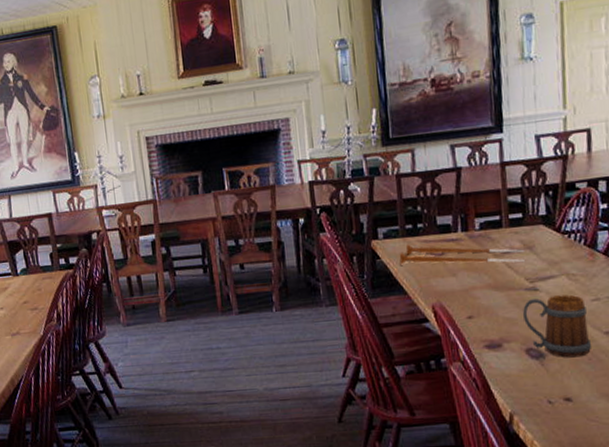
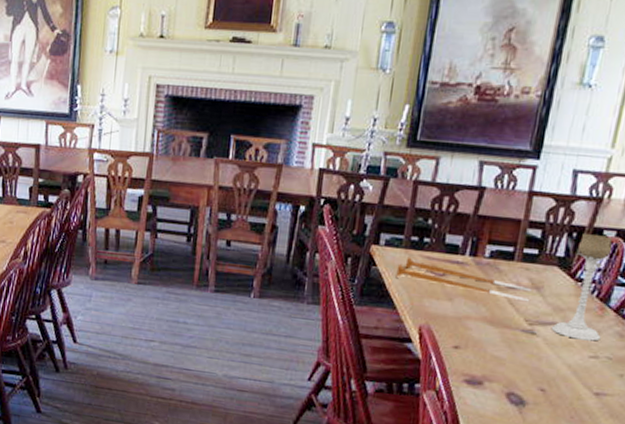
beer mug: present [523,294,591,358] -> none [512,342,582,413]
candle holder: none [550,188,598,287] -> present [551,233,612,341]

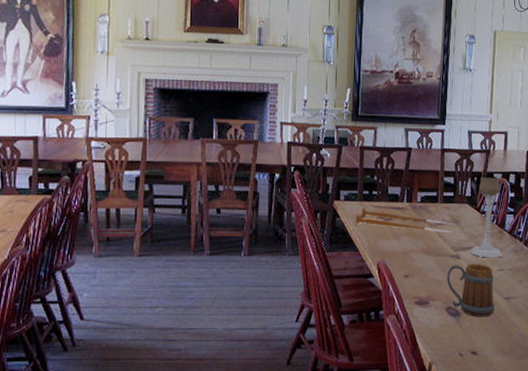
beer mug: none [512,342,582,413] -> present [447,264,494,317]

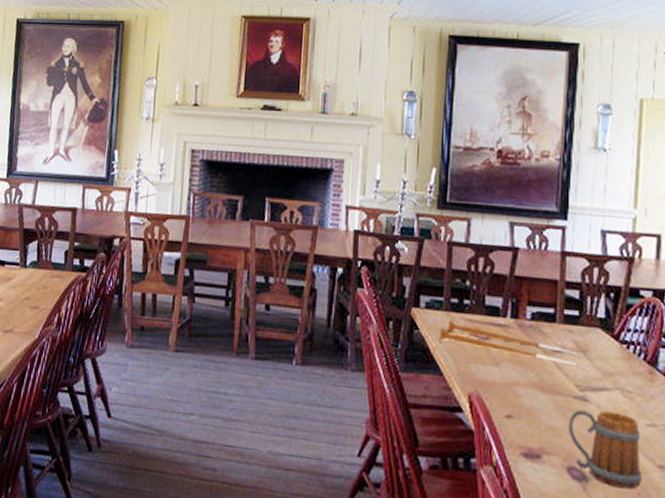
candle holder: present [469,177,503,258] -> none [603,293,655,408]

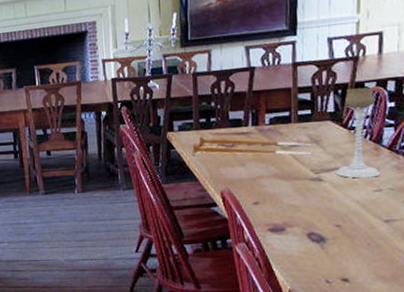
beer mug: present [569,410,641,490] -> none [307,185,370,243]
candle holder: none [603,293,655,408] -> present [335,87,381,179]

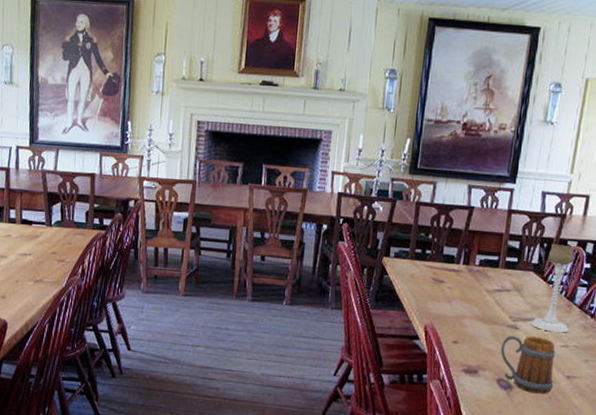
candlestick: present [192,136,313,155] -> none [404,266,515,302]
beer mug: none [307,185,370,243] -> present [501,336,555,394]

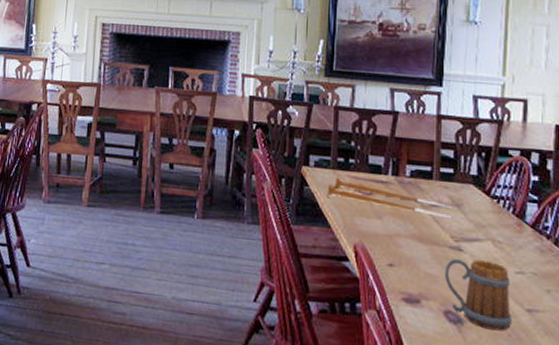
candlestick: none [404,266,515,302] -> present [327,177,455,219]
candle holder: present [530,243,575,333] -> none [476,153,523,257]

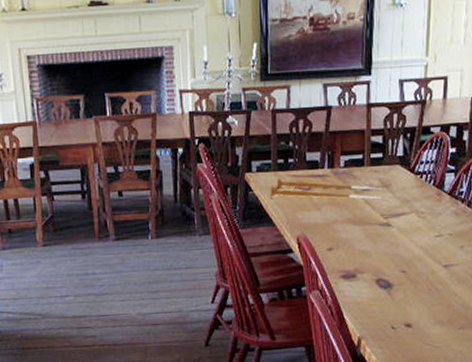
beer mug: present [445,259,511,331] -> none [377,230,431,288]

